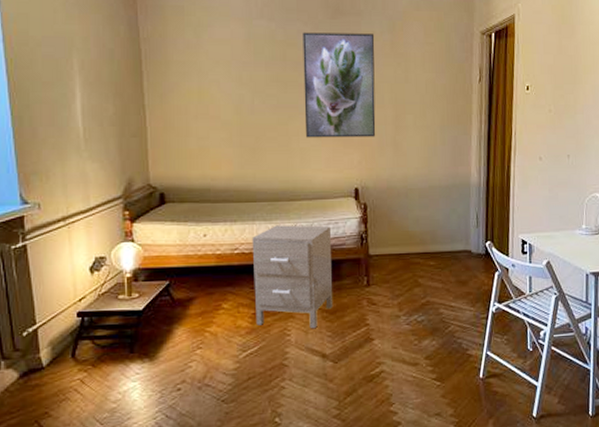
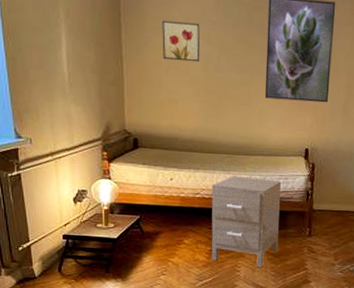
wall art: none [188,64,232,106] -> present [162,20,200,62]

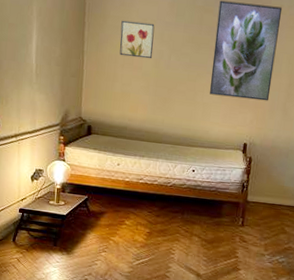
nightstand: present [211,176,281,268] -> none [149,165,219,253]

